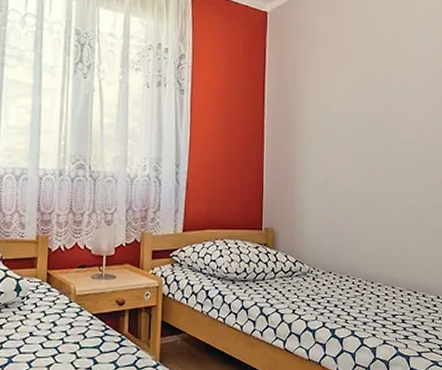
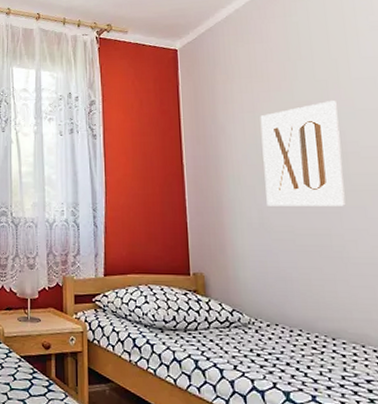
wall art: none [332,76,394,170] -> present [260,101,346,206]

